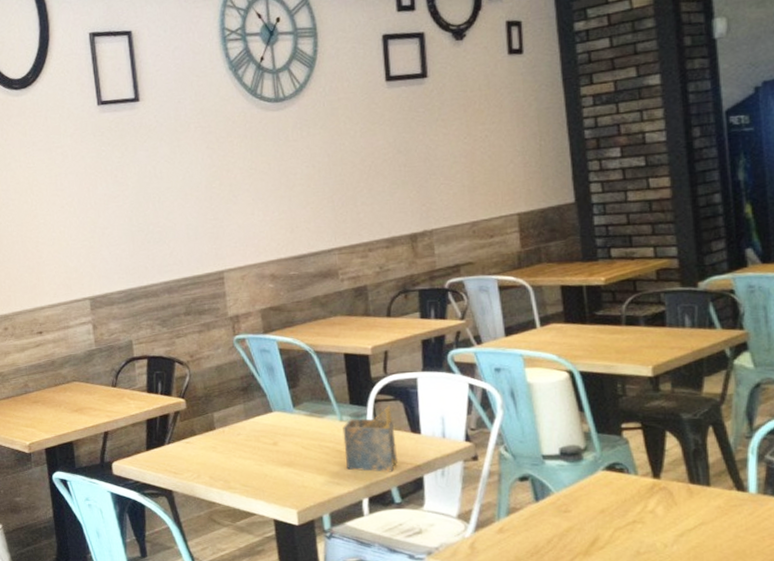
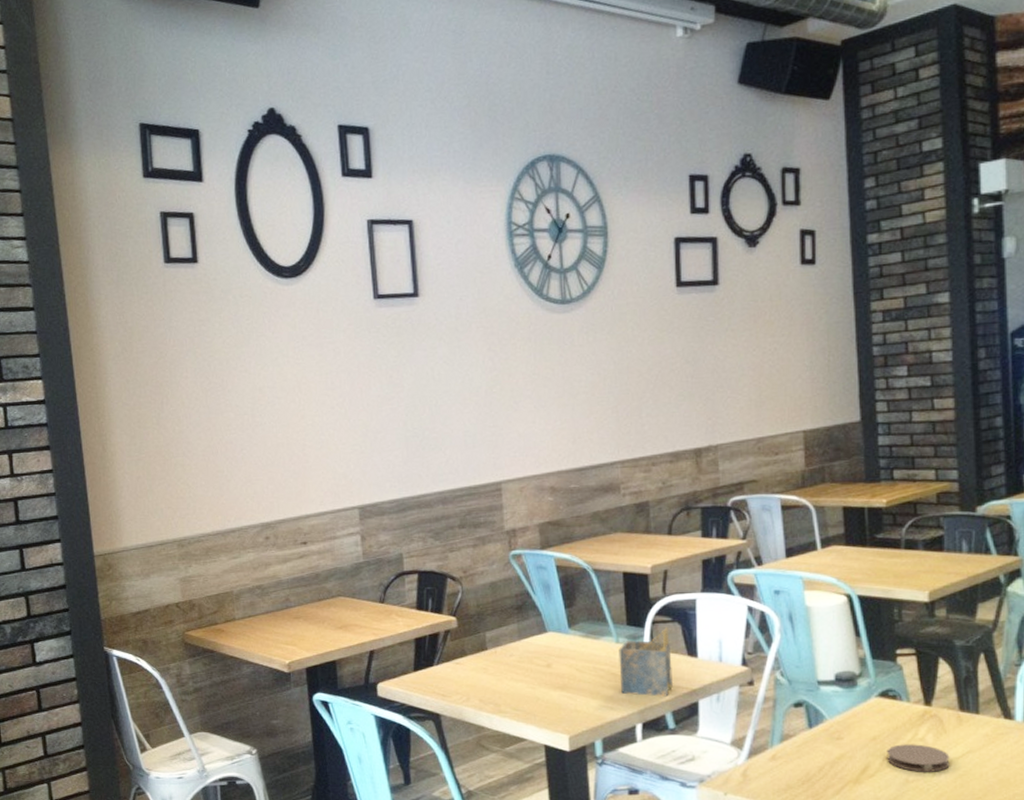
coaster: none [616,516,682,544] -> present [887,744,950,772]

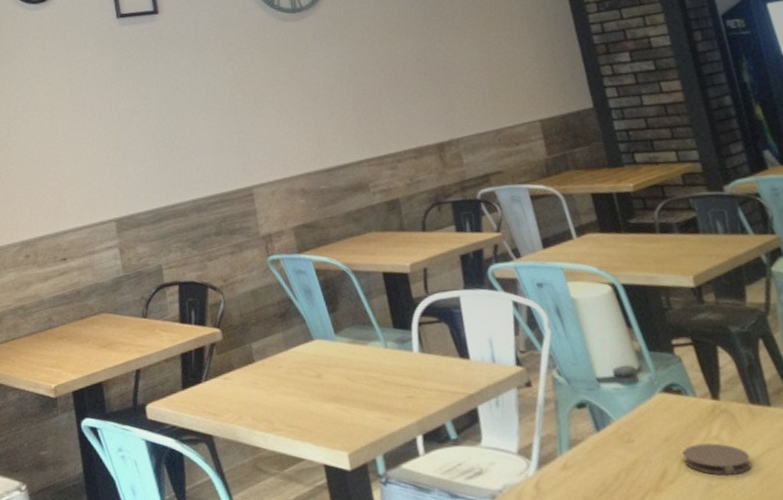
napkin holder: present [618,627,674,697] -> none [388,328,450,405]

